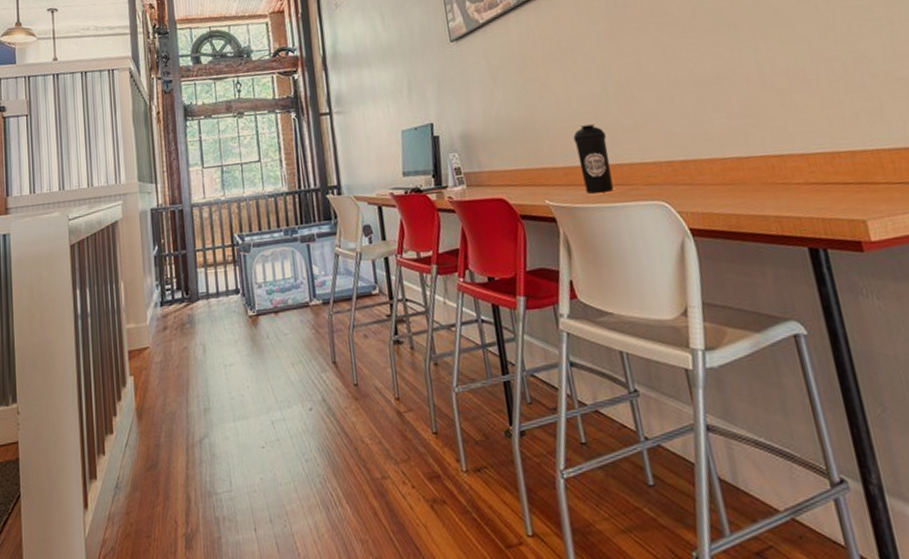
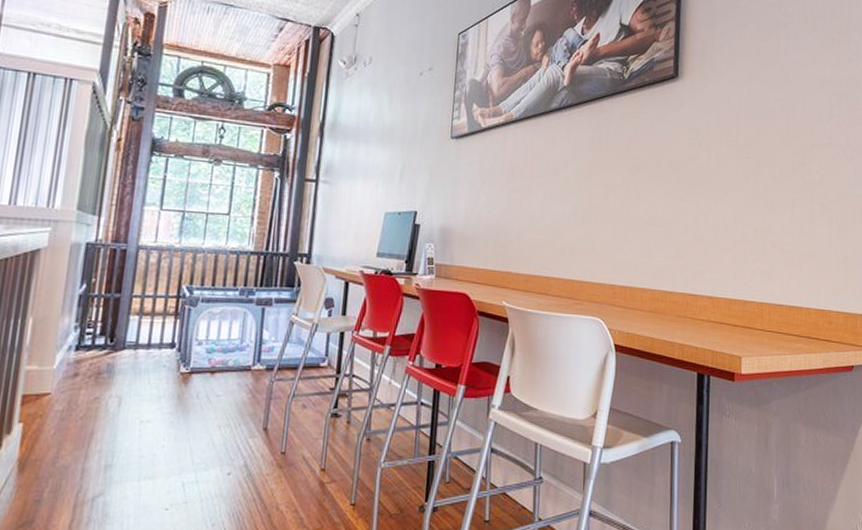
water bottle: present [573,124,614,194] -> none [539,240,566,303]

